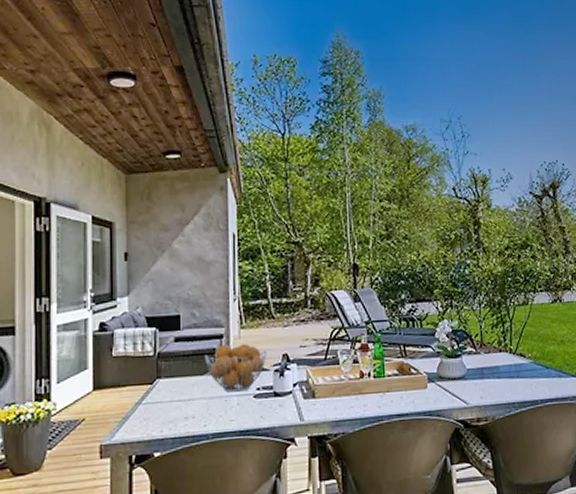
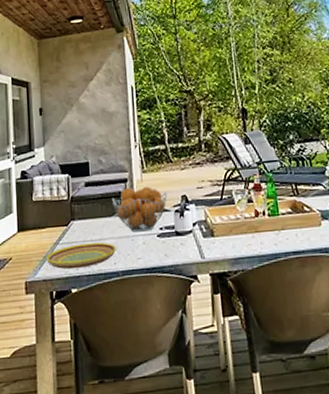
plate: none [126,402,207,432] -> present [46,242,116,269]

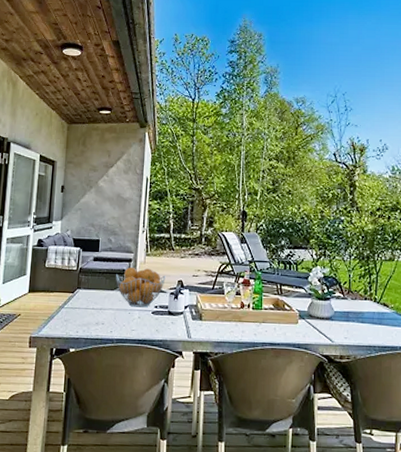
plate: present [46,242,116,269] -> none [51,310,114,332]

